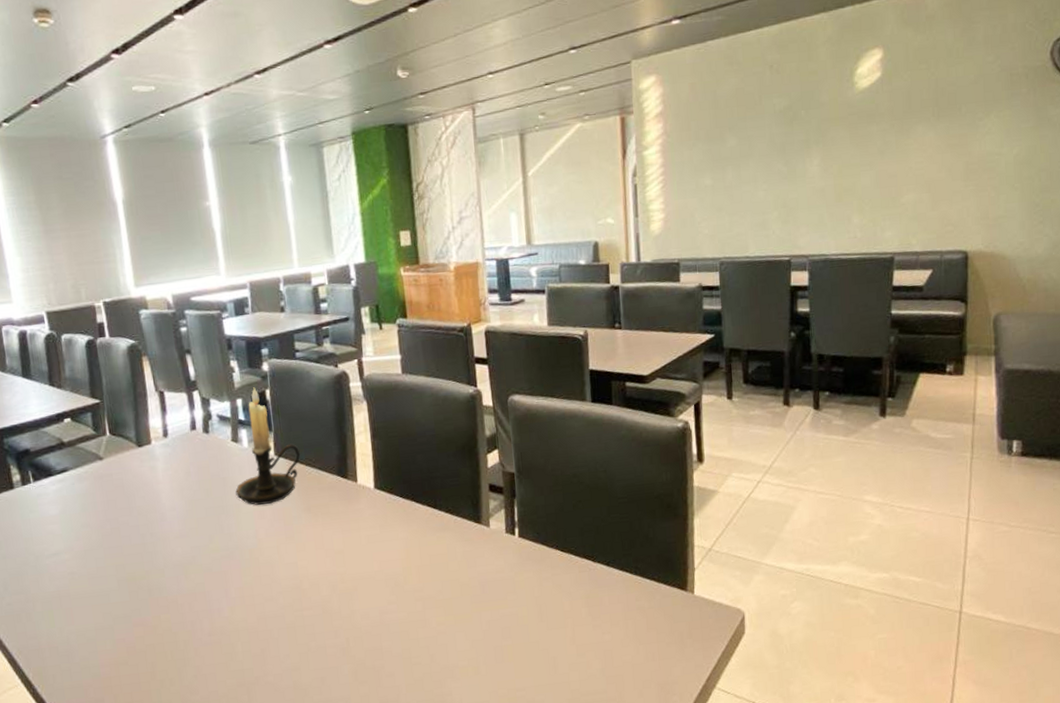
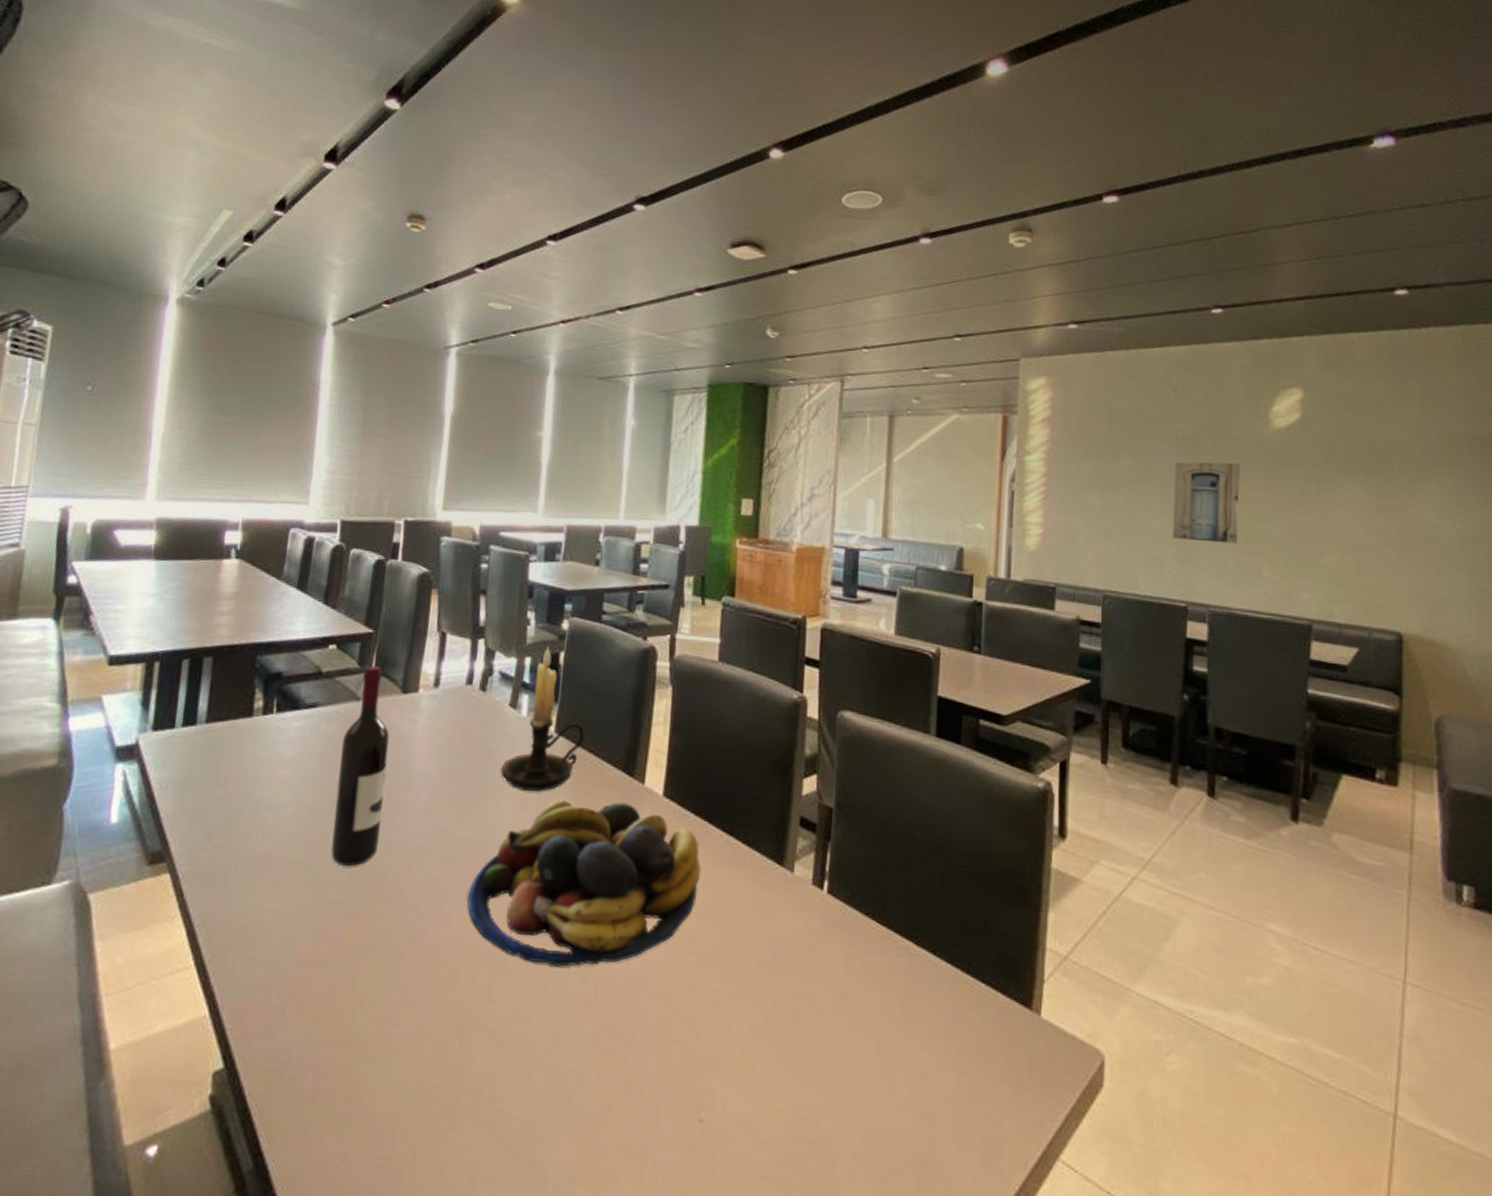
wine bottle: none [96,429,148,589] -> present [331,666,390,866]
fruit bowl: none [230,499,415,630] -> present [468,800,701,967]
wall art: none [774,126,831,203] -> present [1172,462,1240,544]

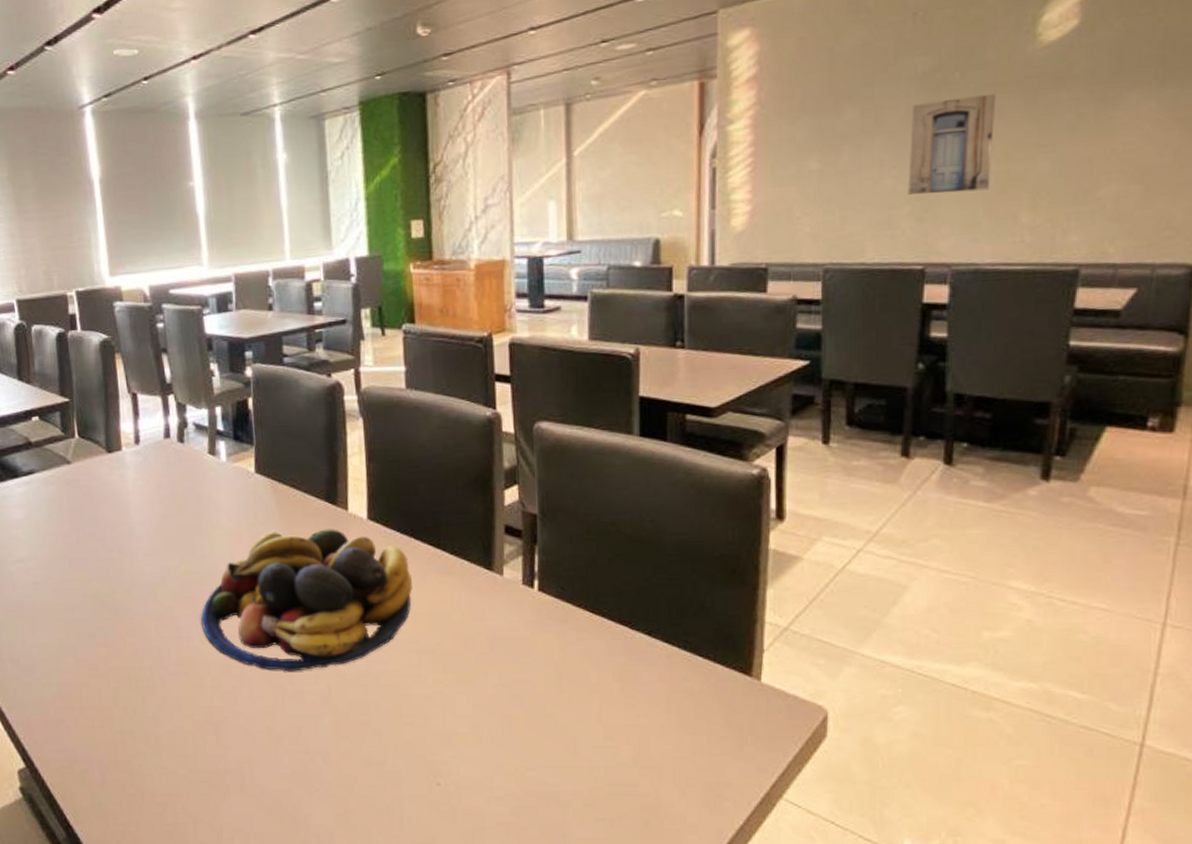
wine bottle: present [331,666,390,866] -> none [62,431,114,605]
candle holder: present [500,646,585,791] -> none [210,394,285,527]

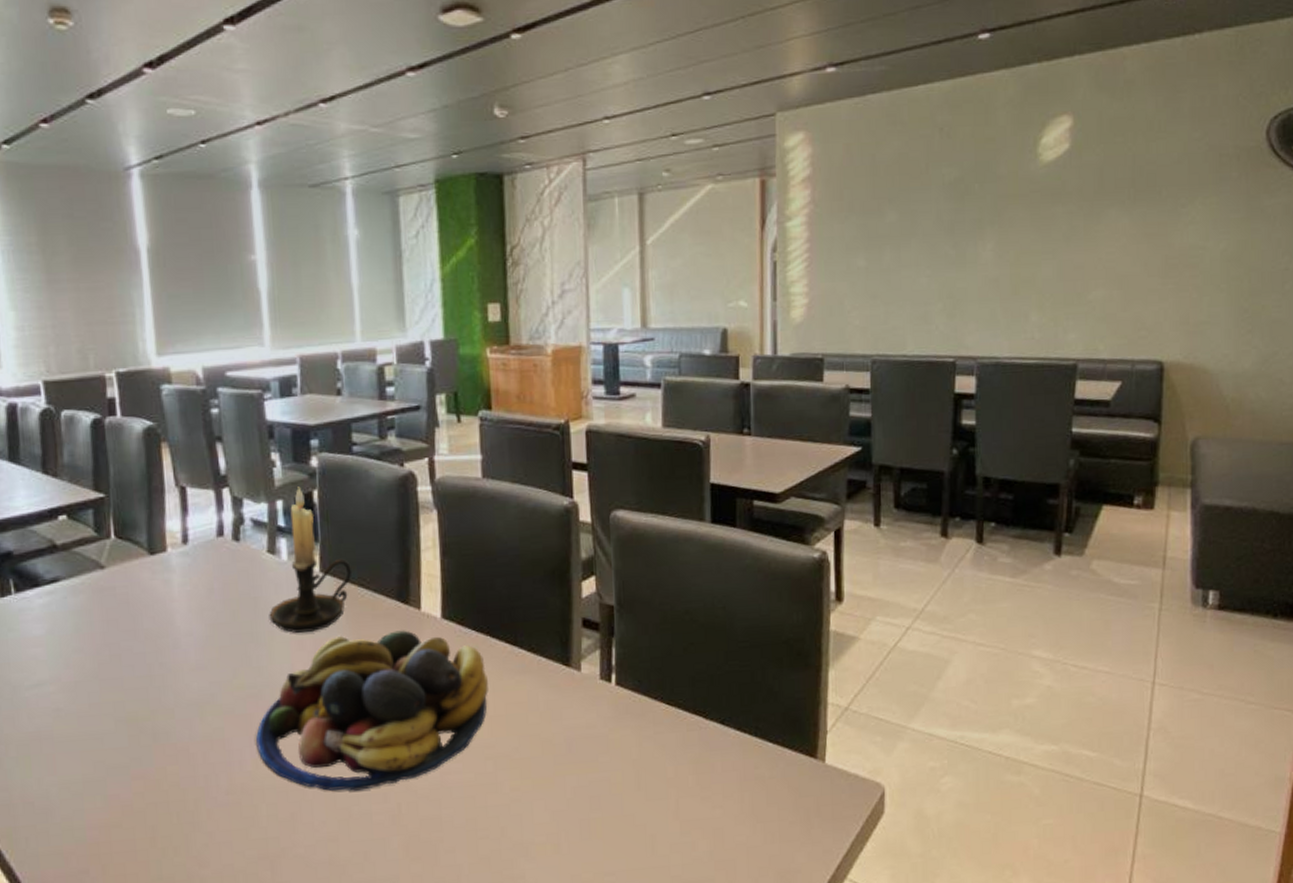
candle holder: none [210,394,285,527] -> present [269,486,353,633]
wall art: present [908,93,996,195] -> none [940,204,1008,293]

